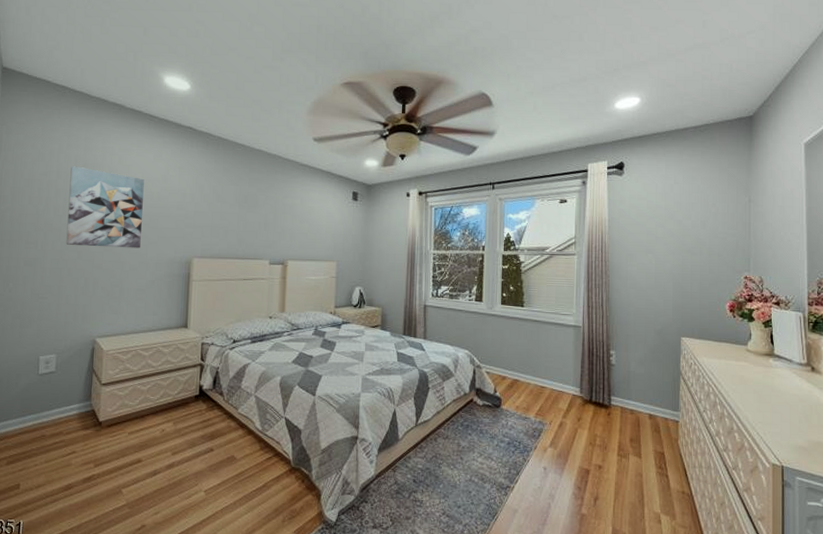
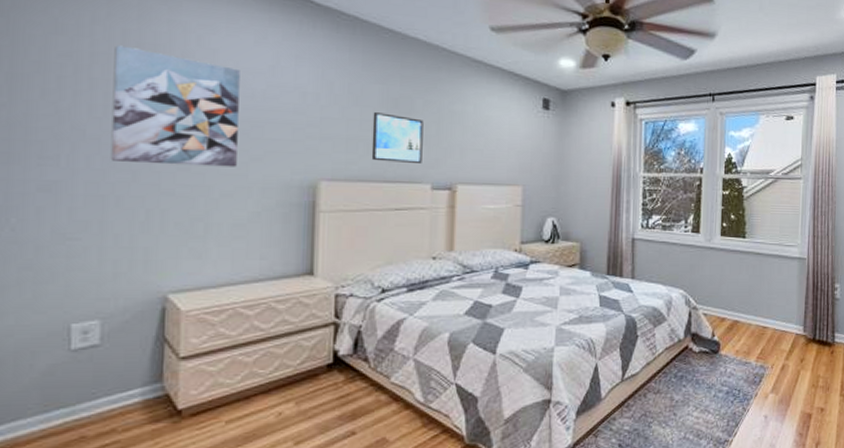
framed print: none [228,207,265,244] -> present [371,112,424,163]

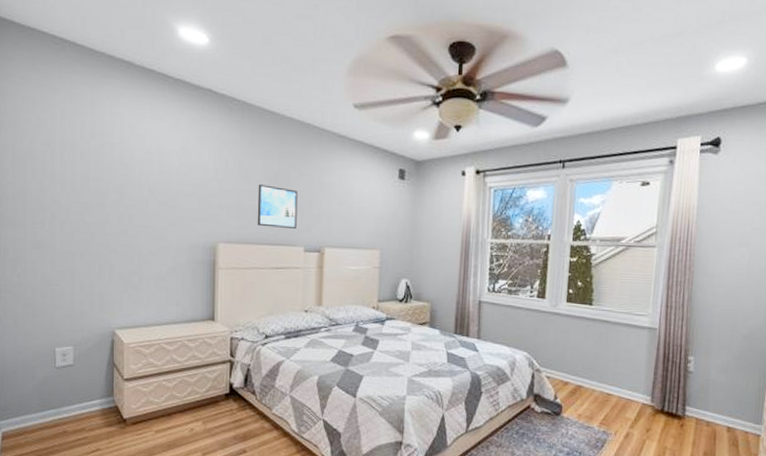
wall art: present [110,45,240,167] -> none [76,134,160,231]

